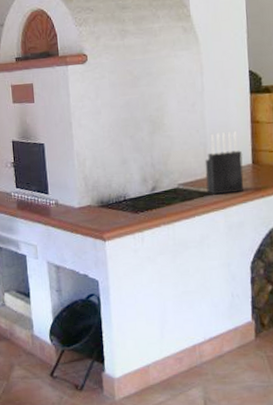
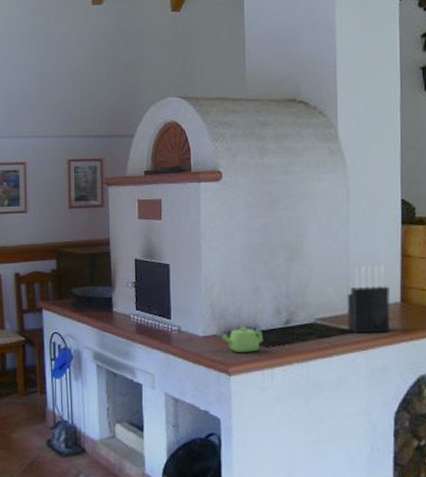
teapot: none [96,196,134,220] -> present [222,326,264,352]

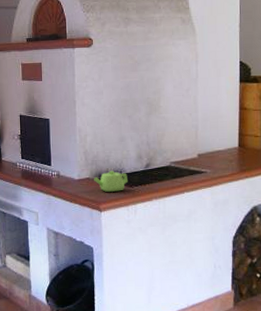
knife block: present [347,265,391,334] -> none [195,116,230,174]

